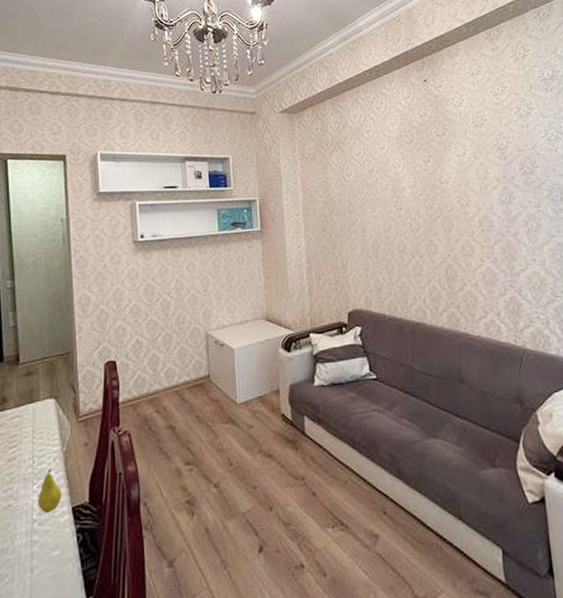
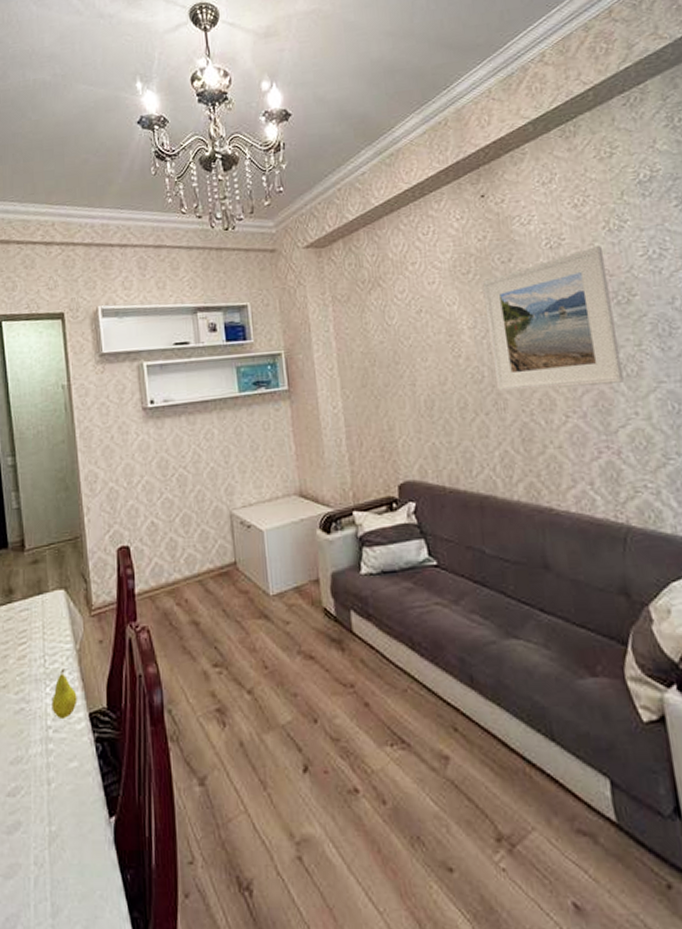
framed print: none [422,127,526,239] -> present [482,246,624,392]

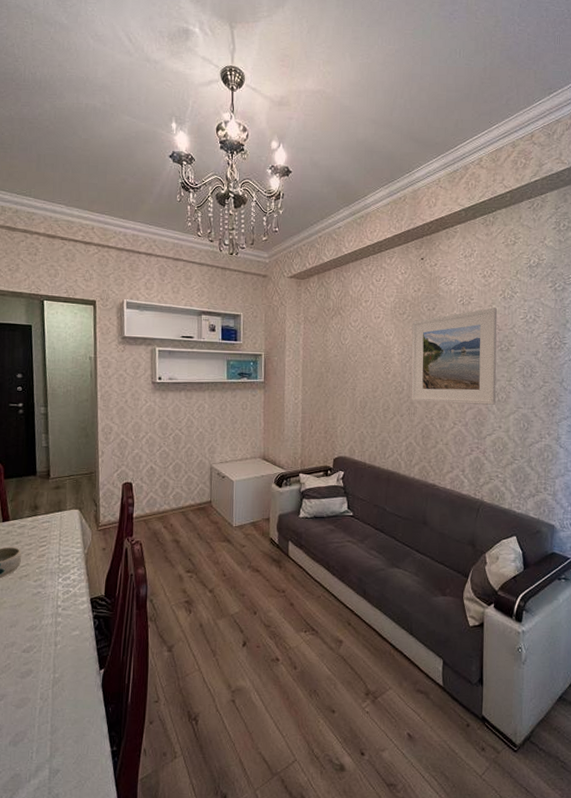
fruit: present [51,669,78,718] -> none [62,566,83,601]

